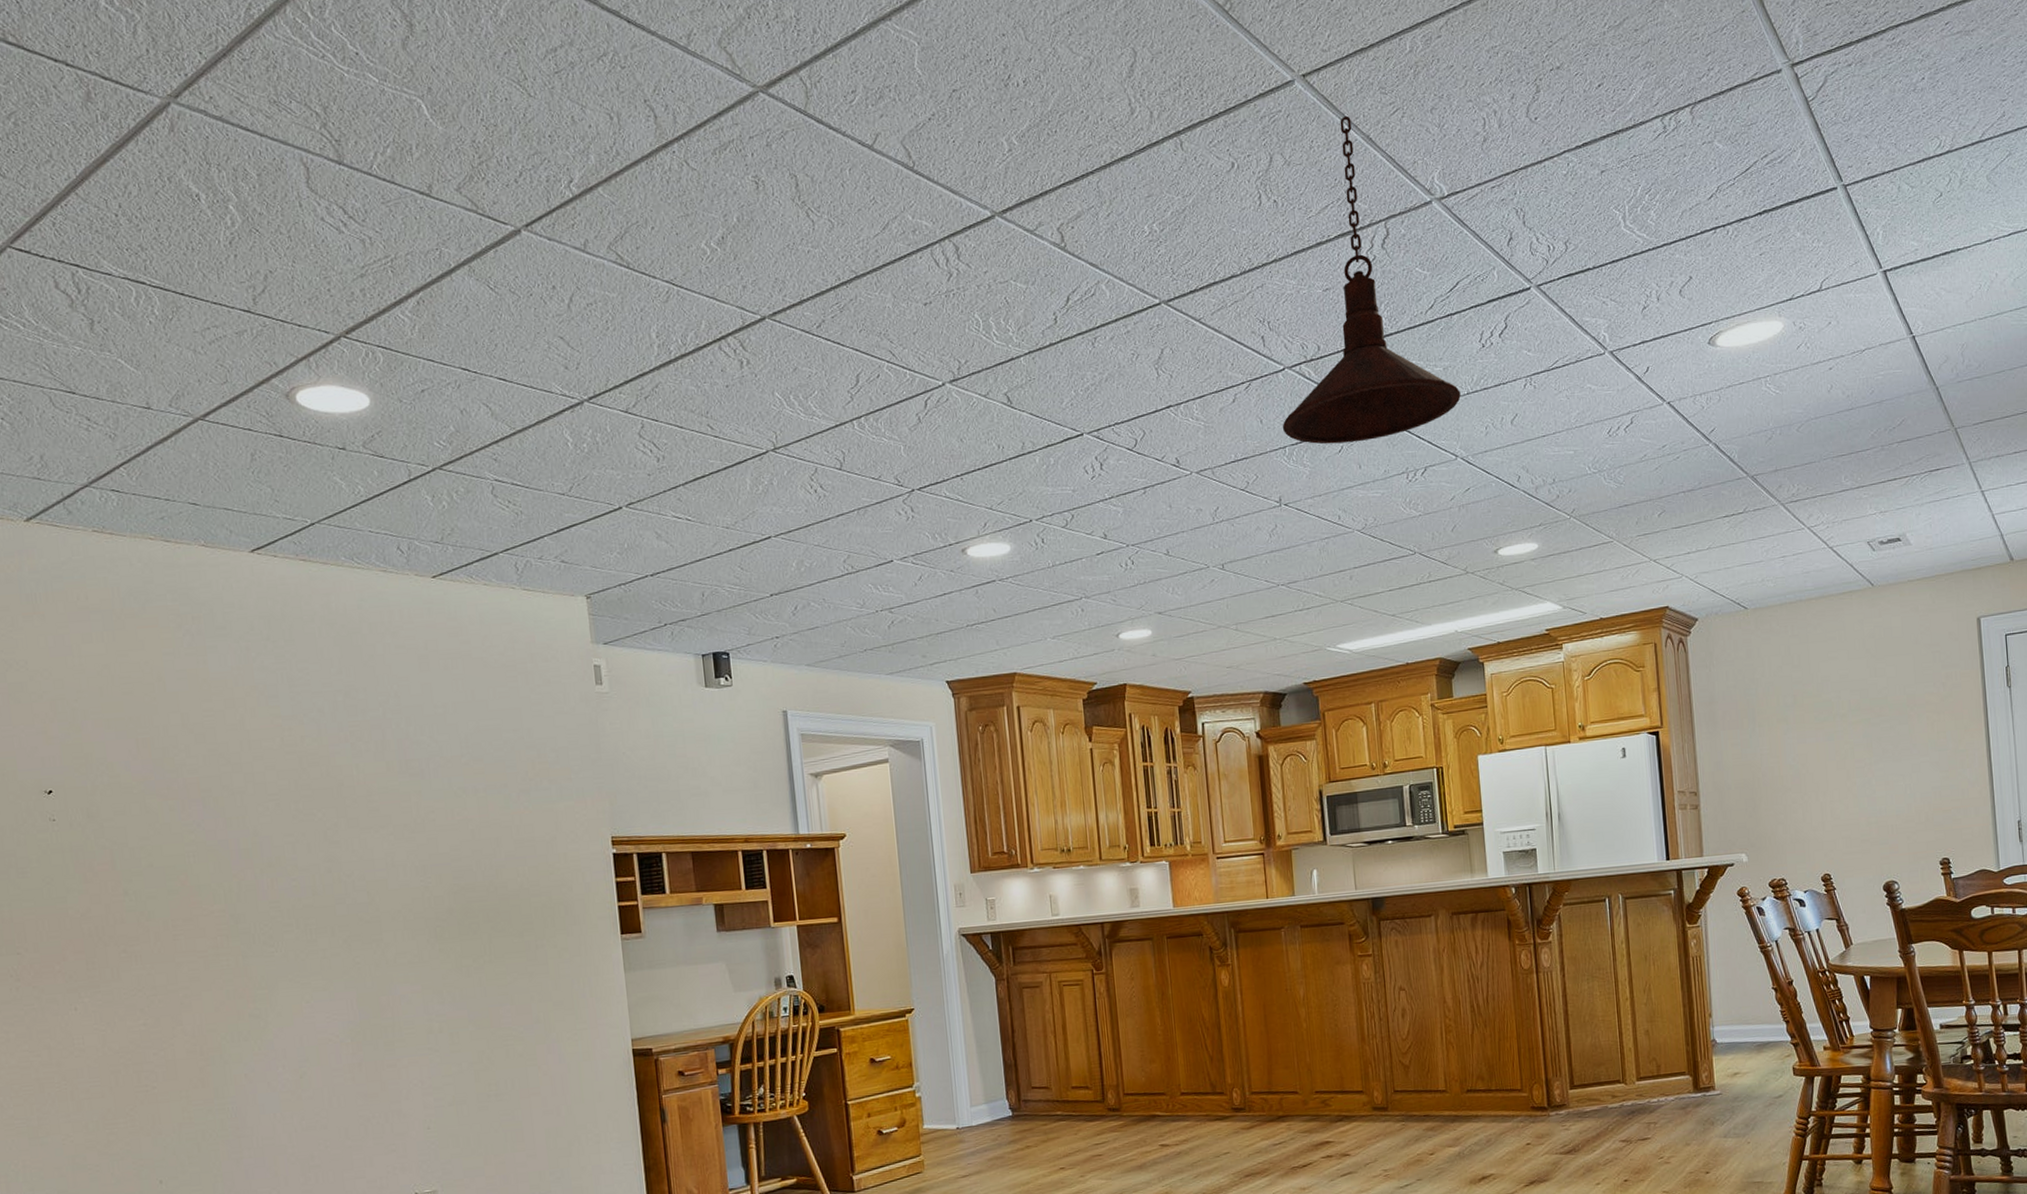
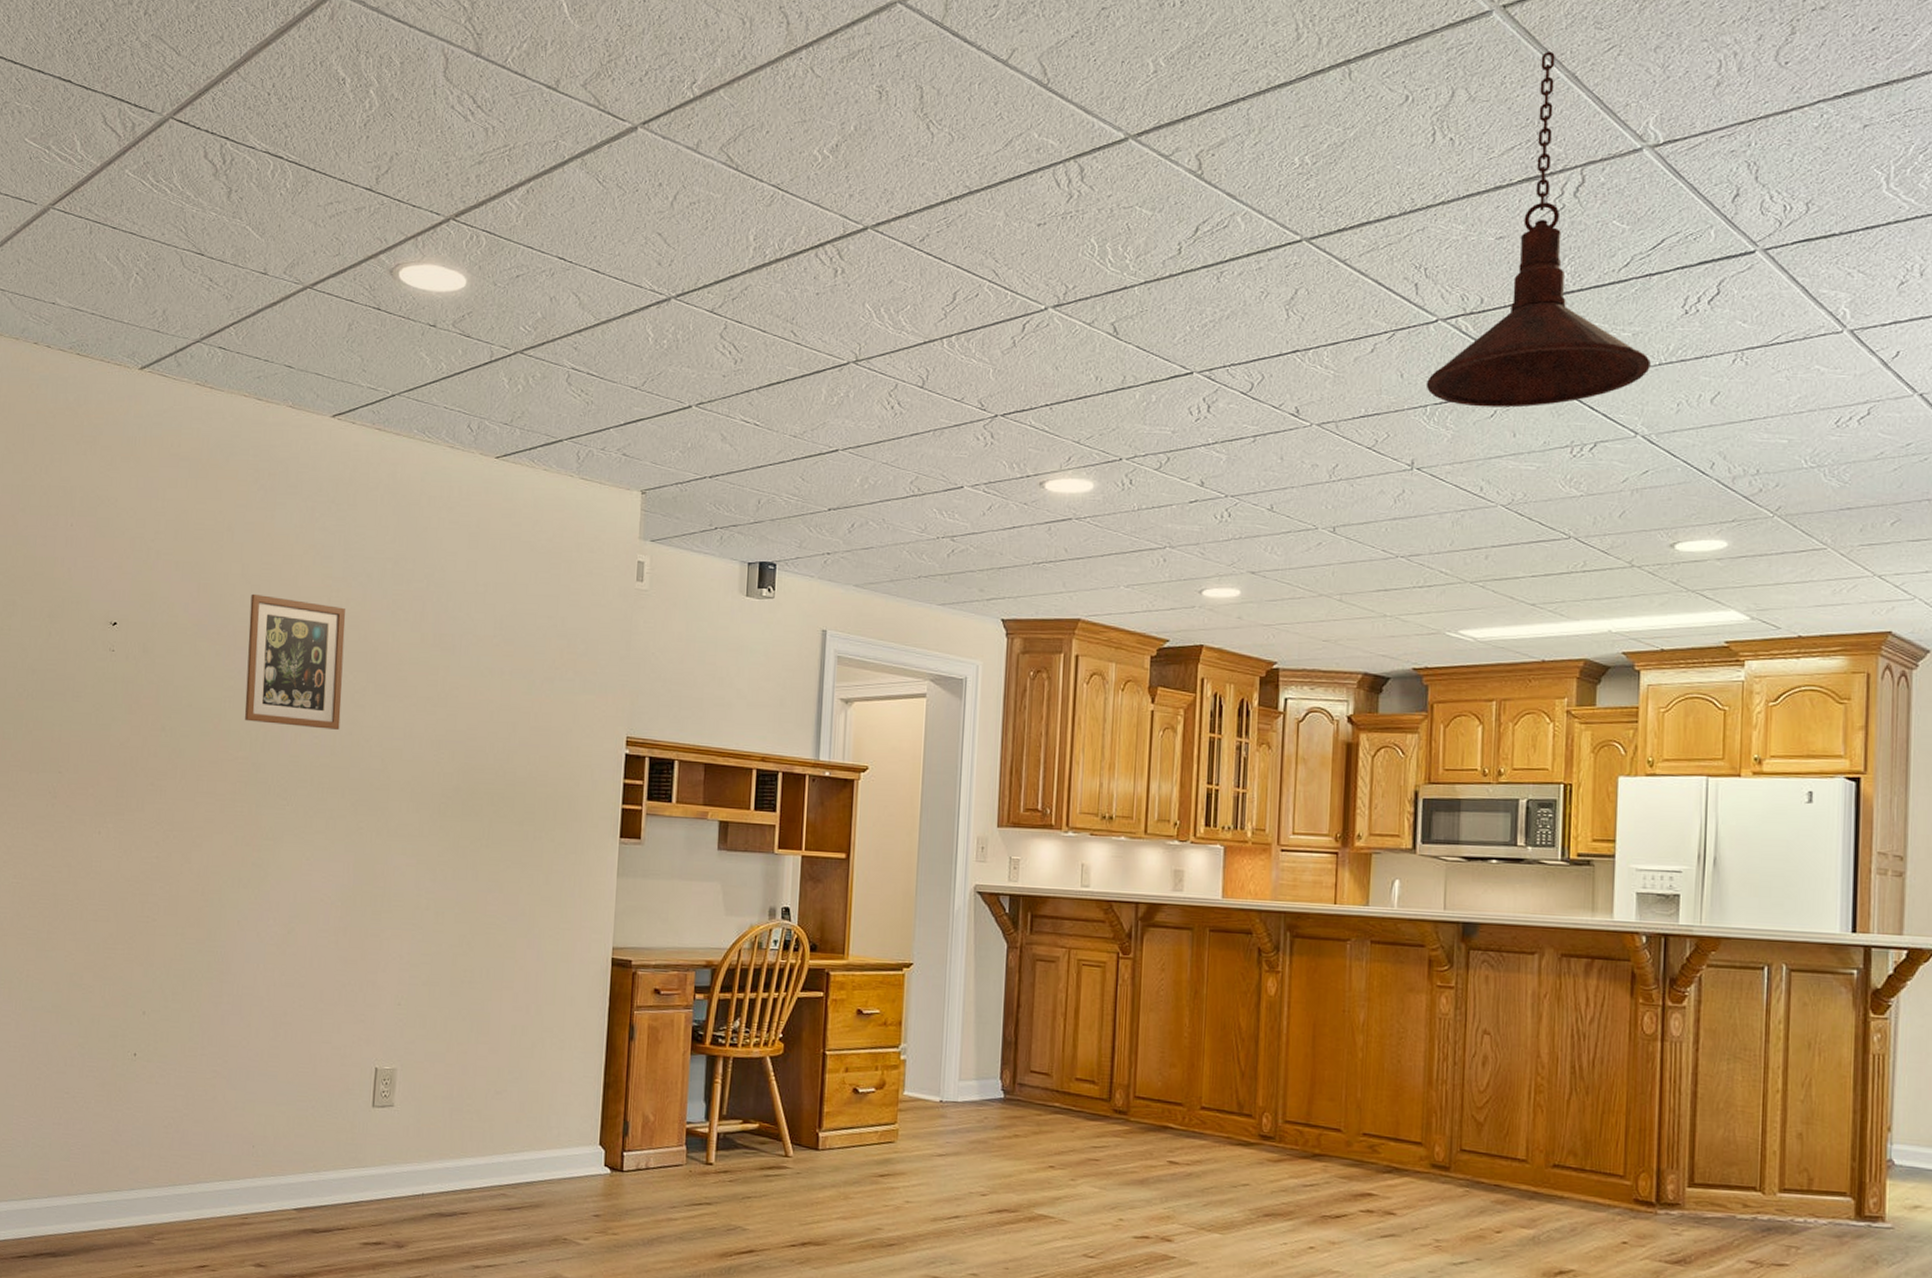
picture frame: none [197,742,318,874] -> present [244,593,346,730]

